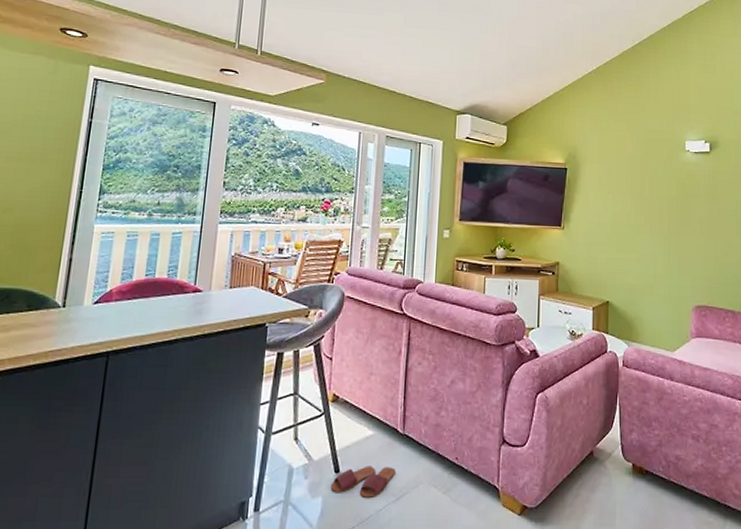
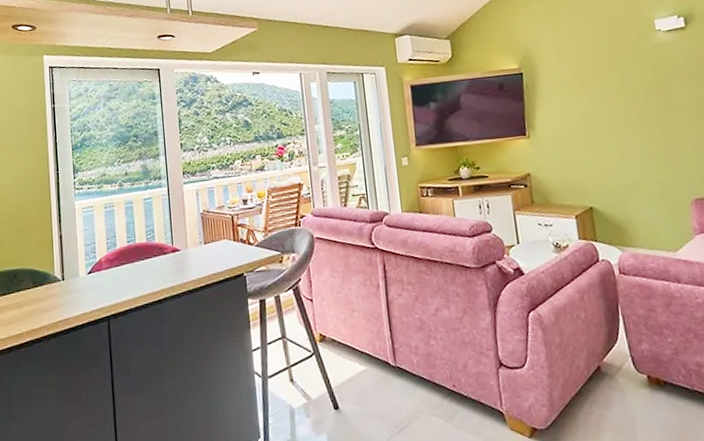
slippers: present [330,466,396,497] -> none [332,400,394,431]

